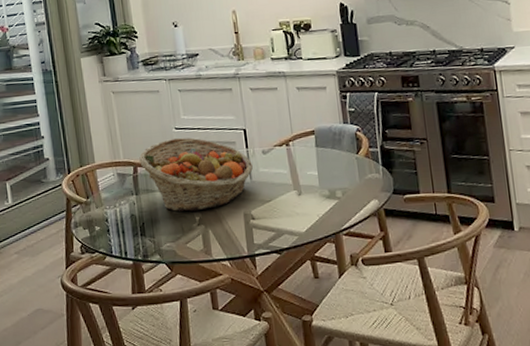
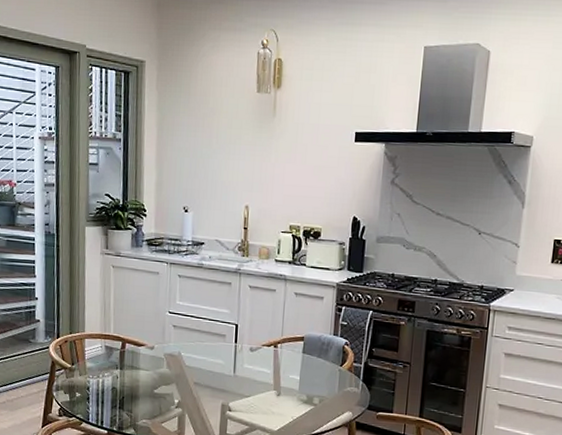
fruit basket: present [138,137,253,212] -> none [128,321,238,395]

